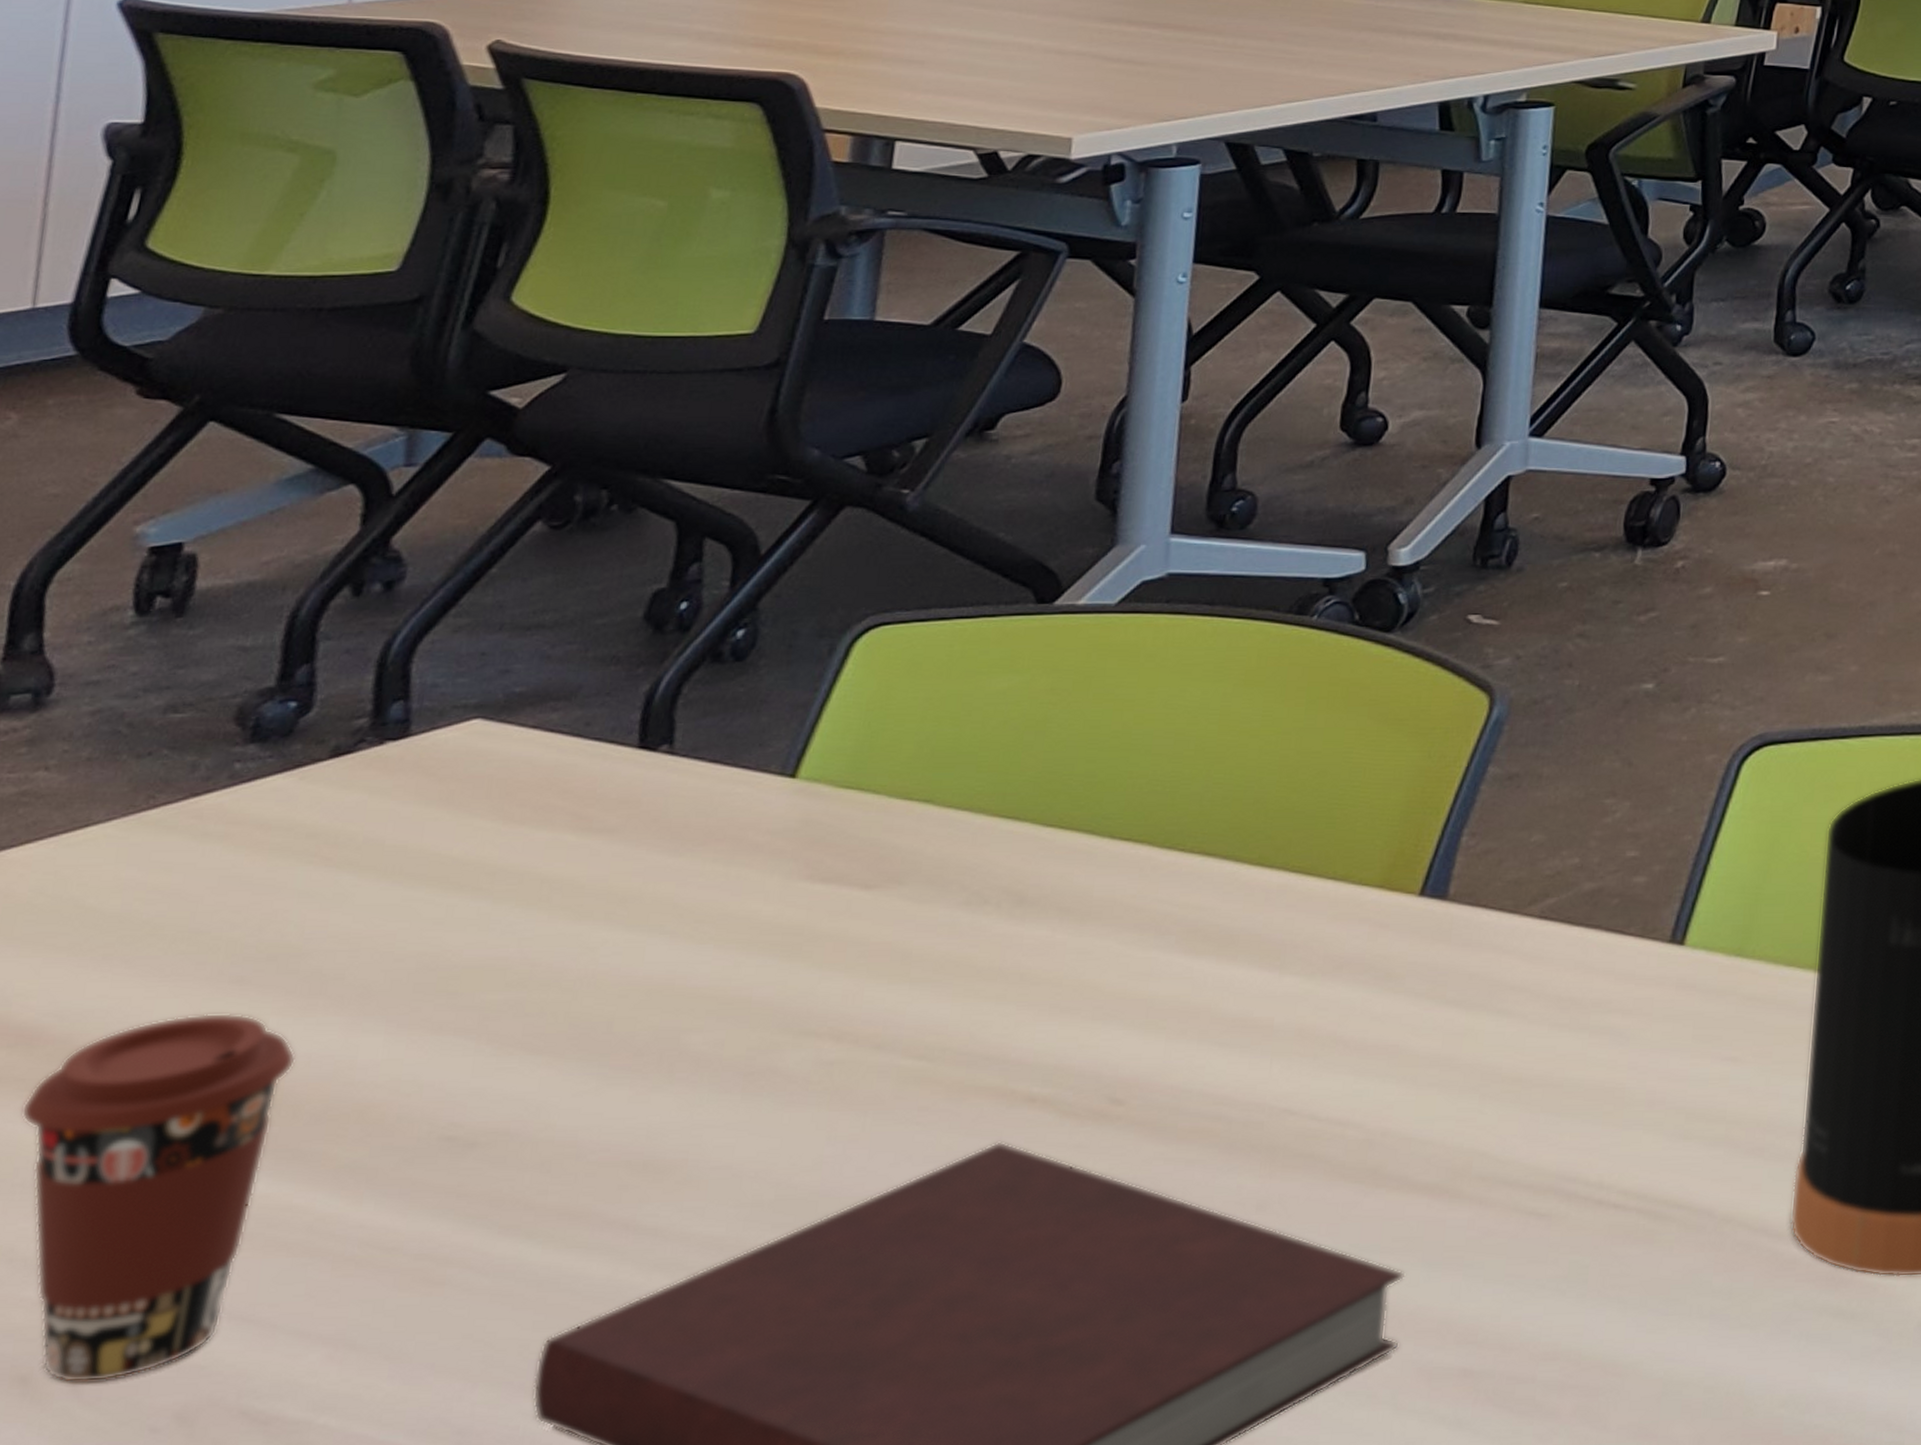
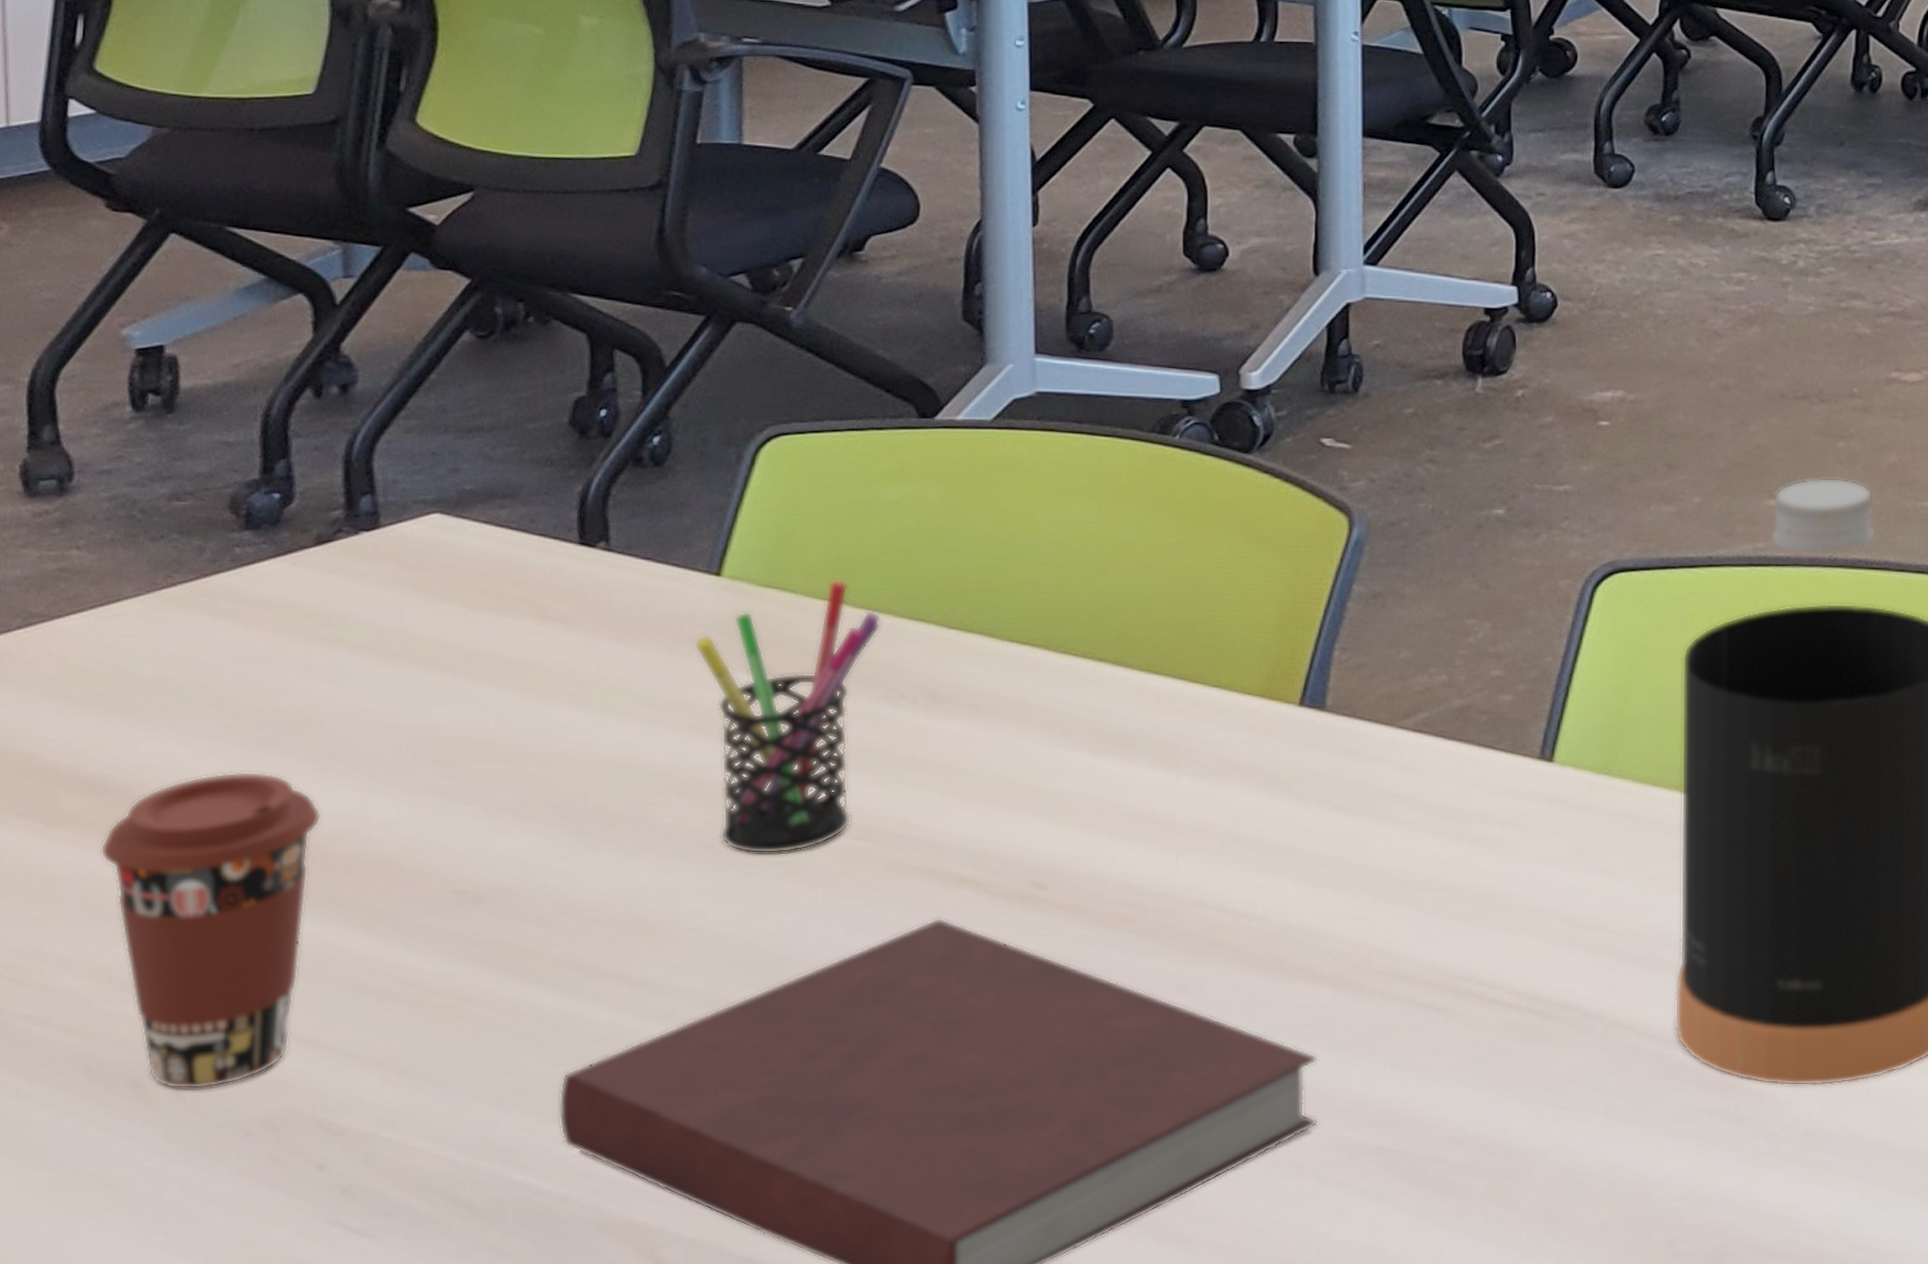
pen holder: none [756,777,971,1081] -> present [694,579,881,855]

